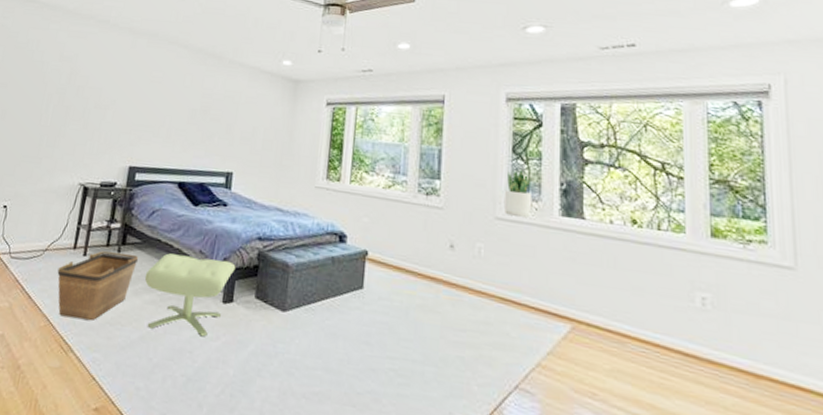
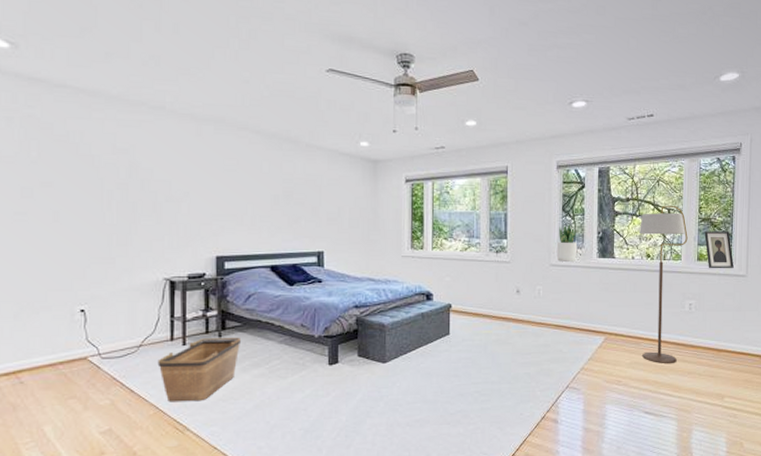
ottoman: present [144,253,236,337] -> none [250,329,337,397]
floor lamp: none [620,157,694,383] -> present [640,205,688,363]
picture frame: none [720,197,772,255] -> present [704,231,734,269]

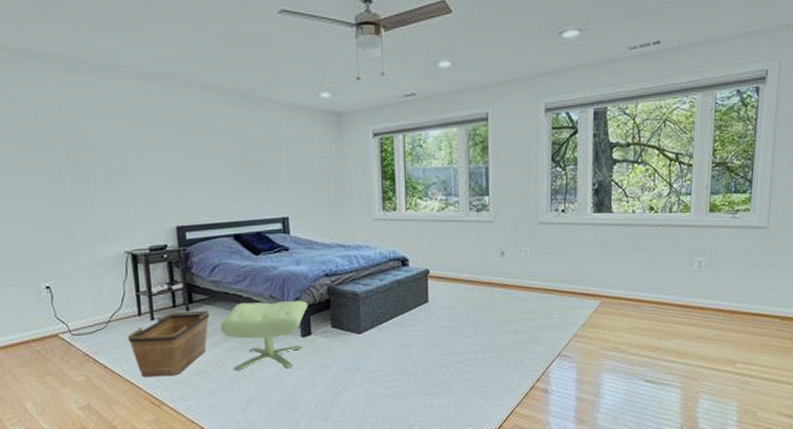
ottoman: none [250,329,337,397] -> present [220,300,309,371]
planter: present [556,223,577,262] -> none [545,175,569,219]
floor lamp: present [640,205,688,363] -> none [642,149,699,328]
picture frame: present [704,231,734,269] -> none [718,177,753,221]

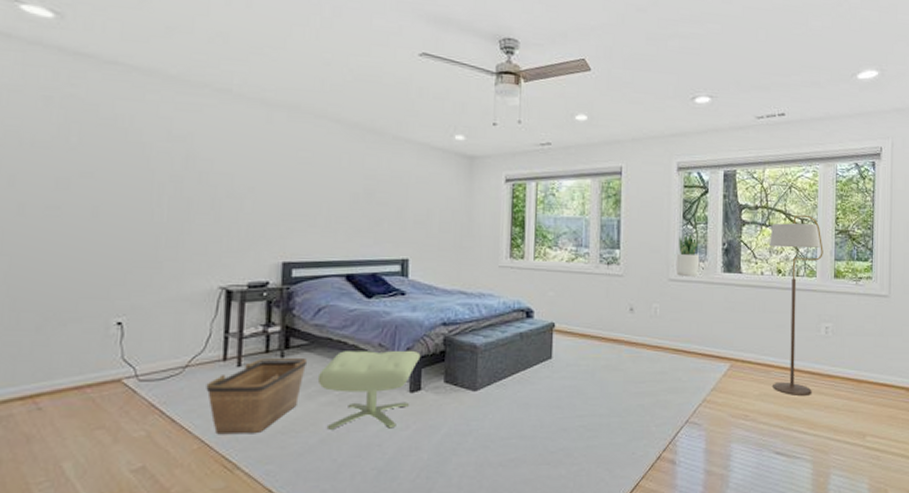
planter: none [545,175,569,219] -> present [675,232,699,276]
floor lamp: none [642,149,699,328] -> present [770,214,823,395]

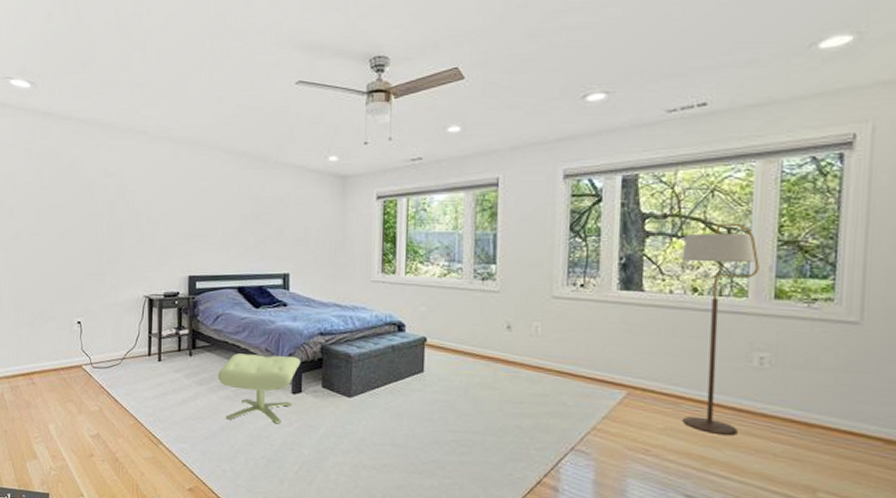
bicycle basket: present [206,357,308,435] -> none [137,356,210,417]
planter: present [675,232,699,276] -> none [560,246,590,294]

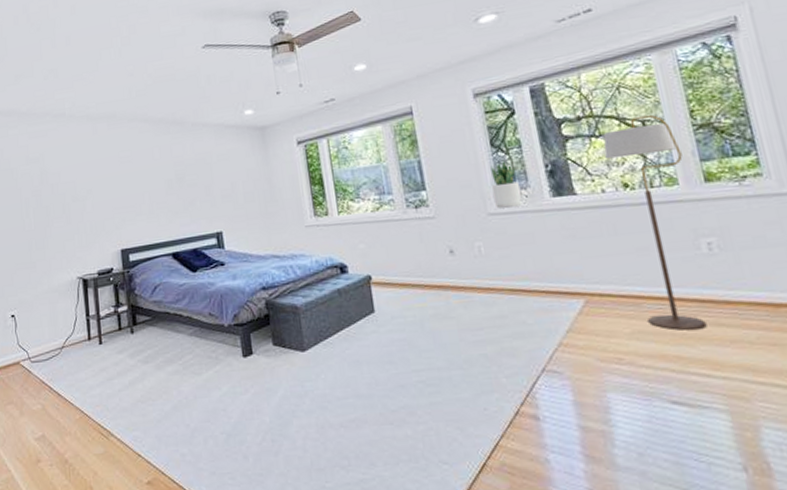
ottoman: present [217,353,301,424] -> none [162,316,248,397]
planter: none [560,246,590,294] -> present [490,160,522,209]

